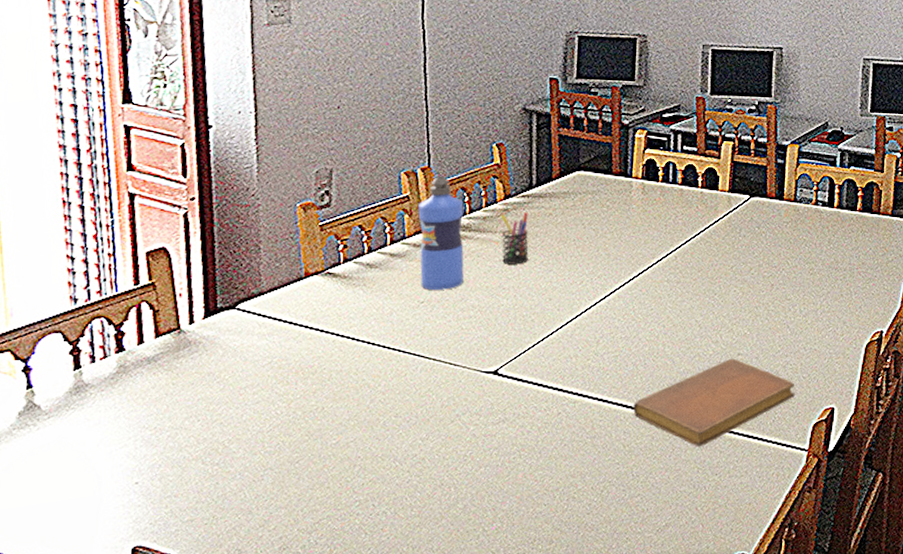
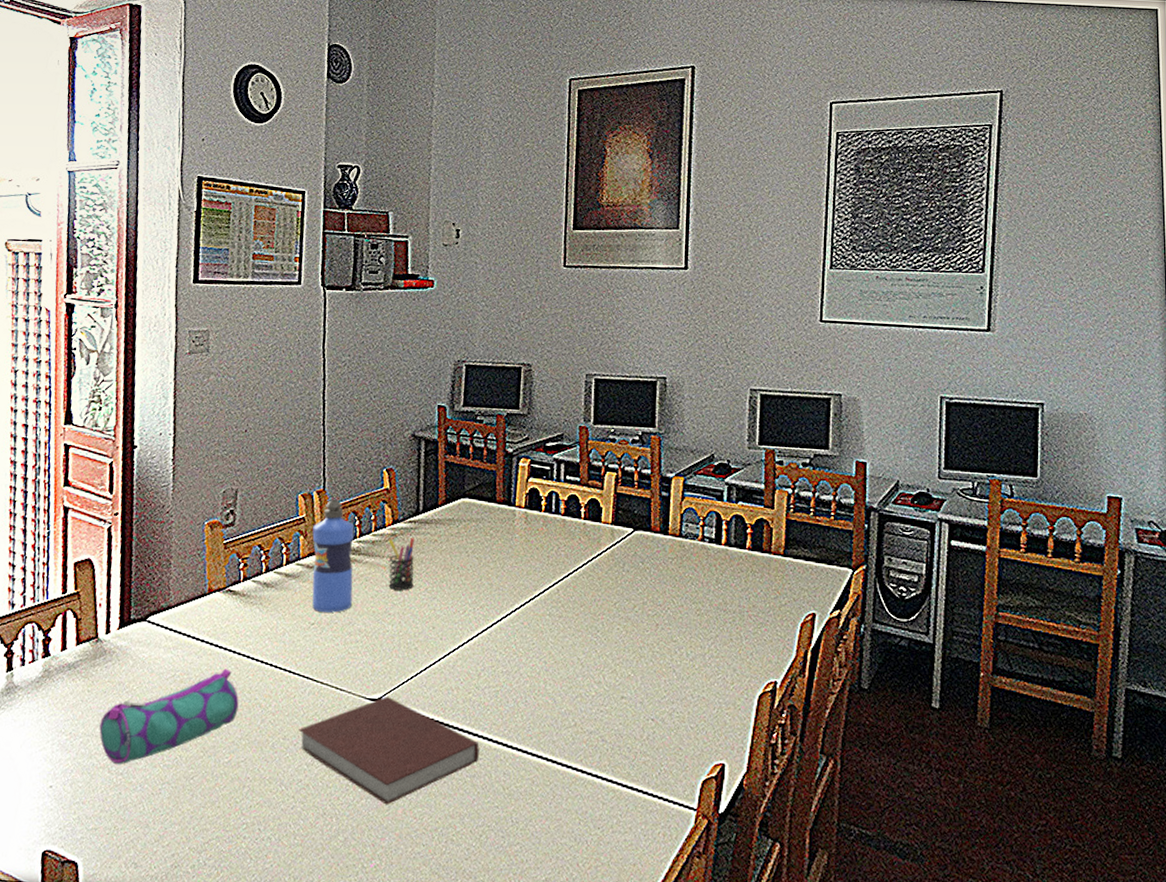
pencil case: none [188,352,345,456] -> present [99,668,239,765]
notebook: none [411,367,599,471] -> present [298,696,480,805]
notebook: present [633,358,795,447] -> none [513,701,683,796]

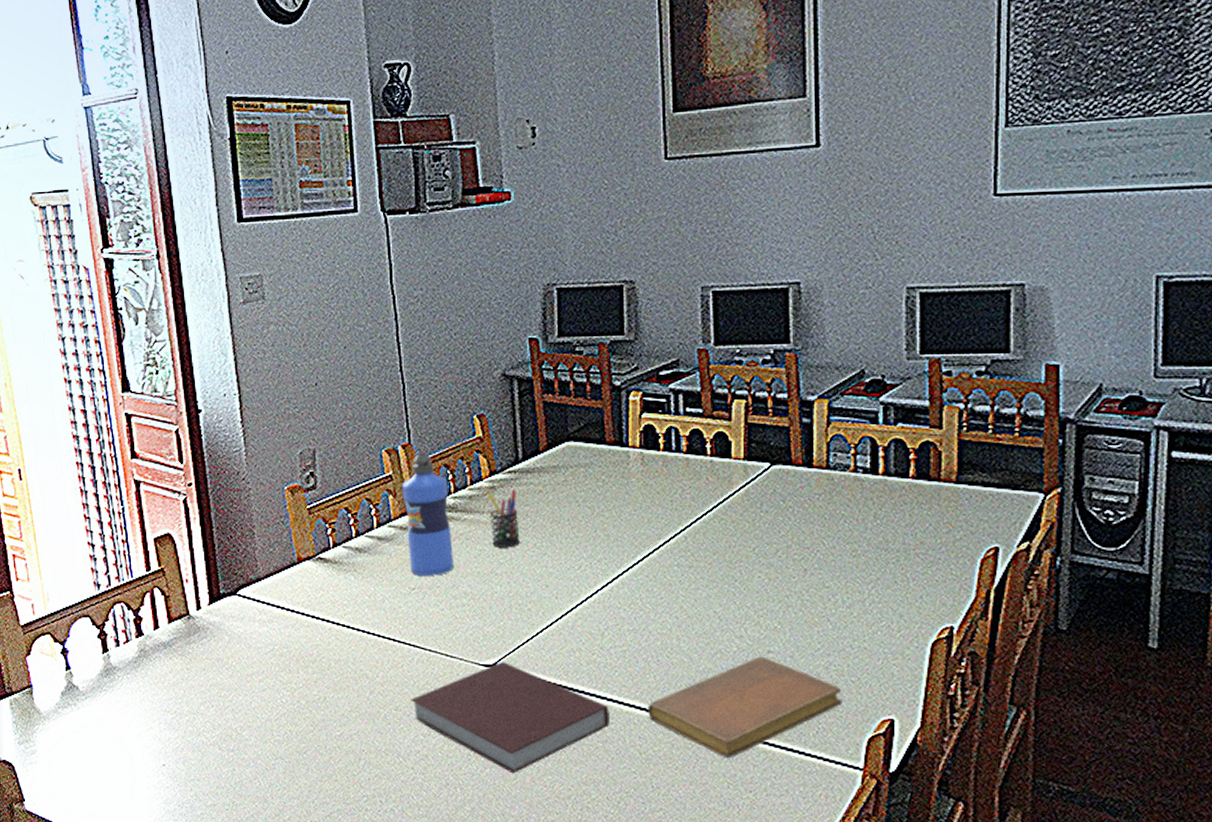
pencil case: present [99,668,239,765] -> none [204,640,344,742]
notebook: none [513,701,683,796] -> present [648,656,842,759]

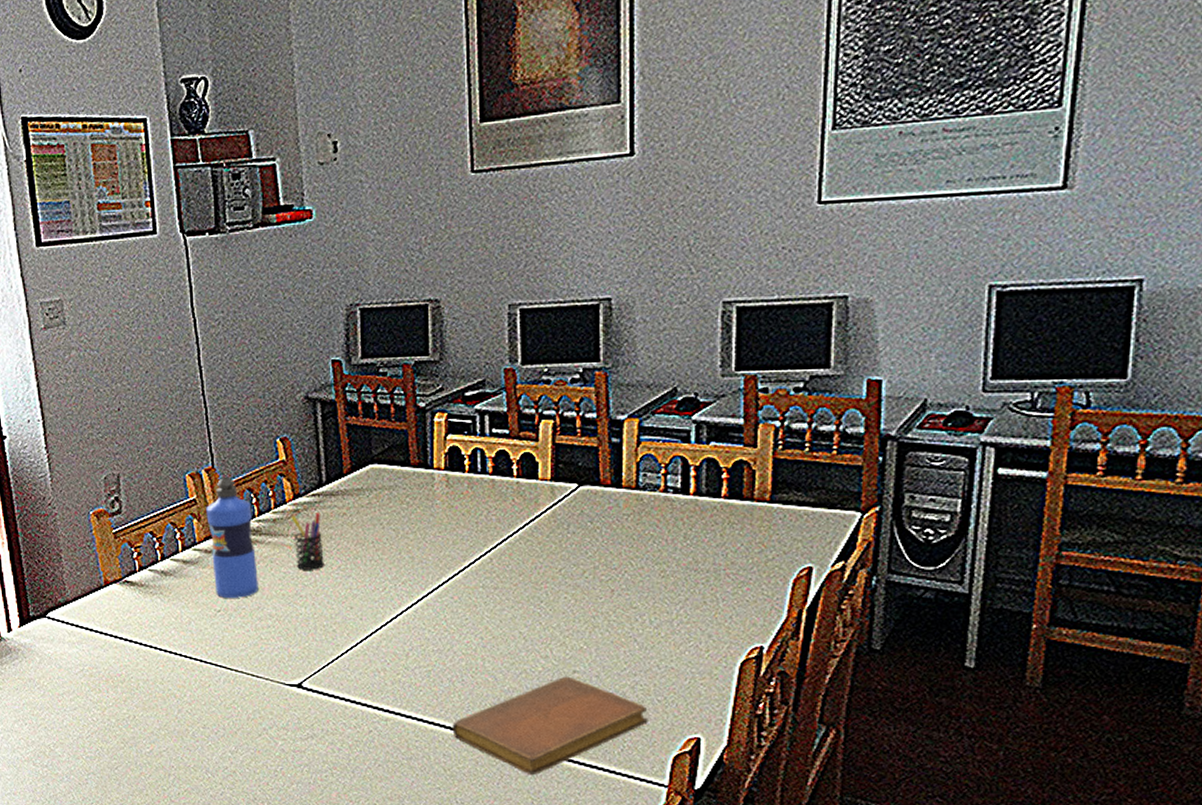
notebook: present [410,661,610,774] -> none [218,681,414,789]

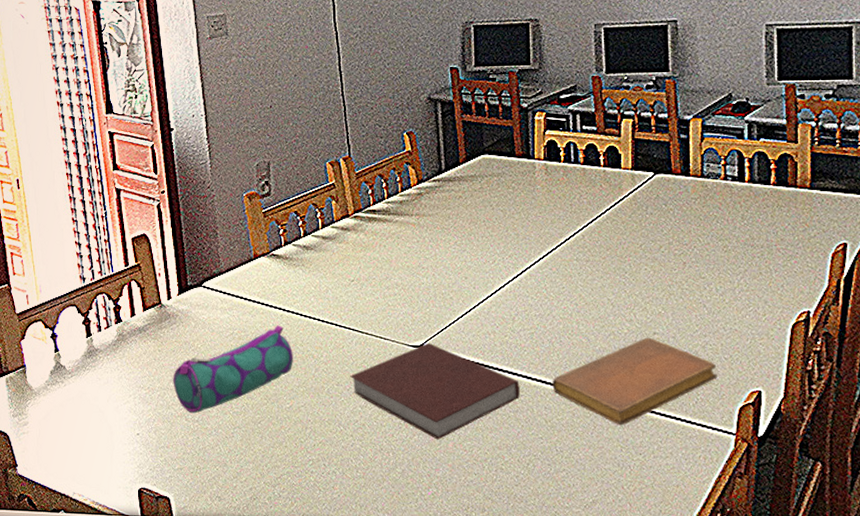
pencil case: none [17,661,153,758] -> present [173,325,293,414]
water bottle: present [206,476,258,598] -> none [343,164,387,269]
notebook: none [218,681,414,789] -> present [350,342,520,440]
pen holder: present [291,512,324,570] -> none [415,196,443,245]

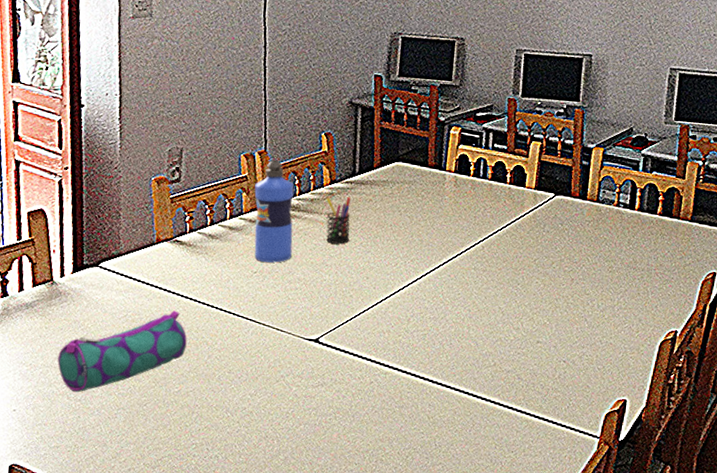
water bottle: none [343,164,387,269] -> present [254,159,294,263]
notebook: present [350,342,520,440] -> none [242,337,408,430]
pen holder: none [415,196,443,245] -> present [326,197,351,244]
notebook: present [552,337,717,426] -> none [438,345,590,425]

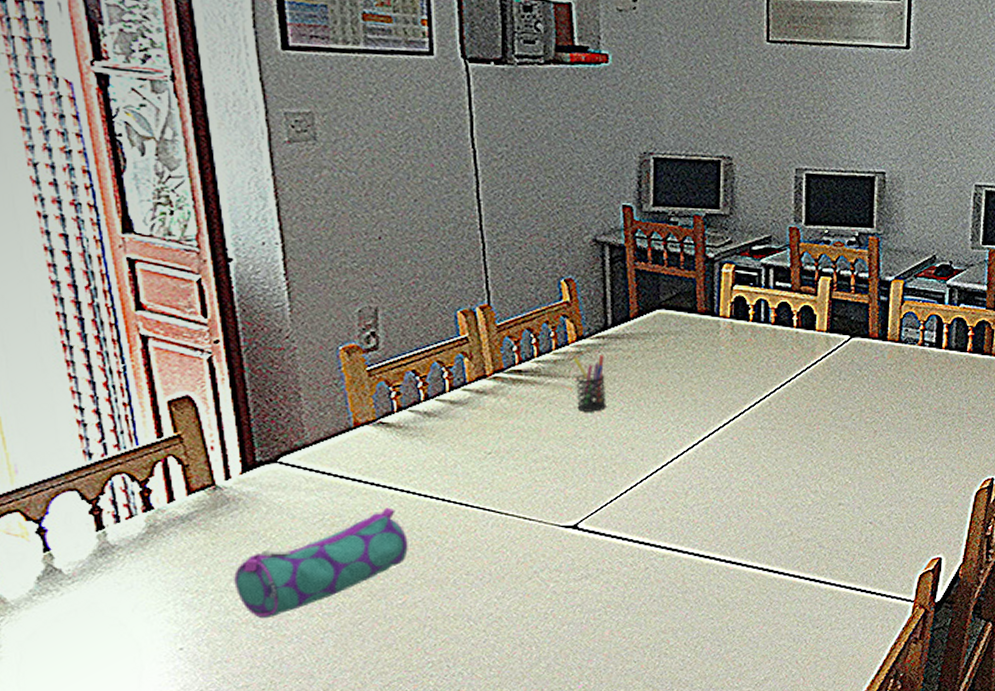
water bottle: present [254,159,294,263] -> none [479,315,535,440]

